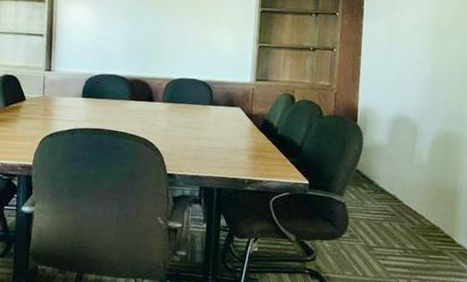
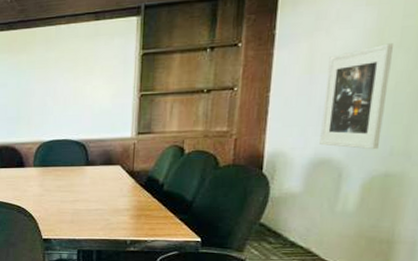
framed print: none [399,28,446,113] -> present [319,43,393,150]

